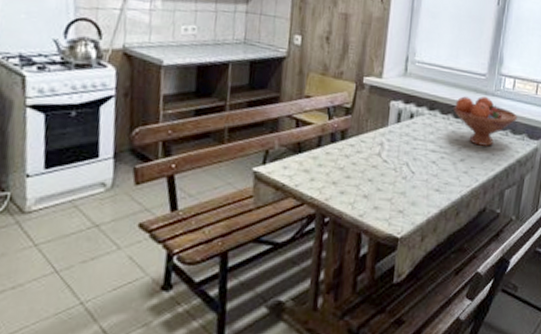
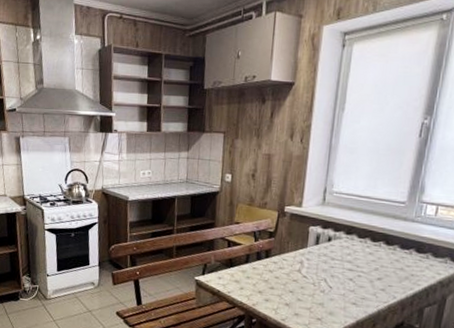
fruit bowl: present [454,96,517,146] -> none [371,222,439,268]

